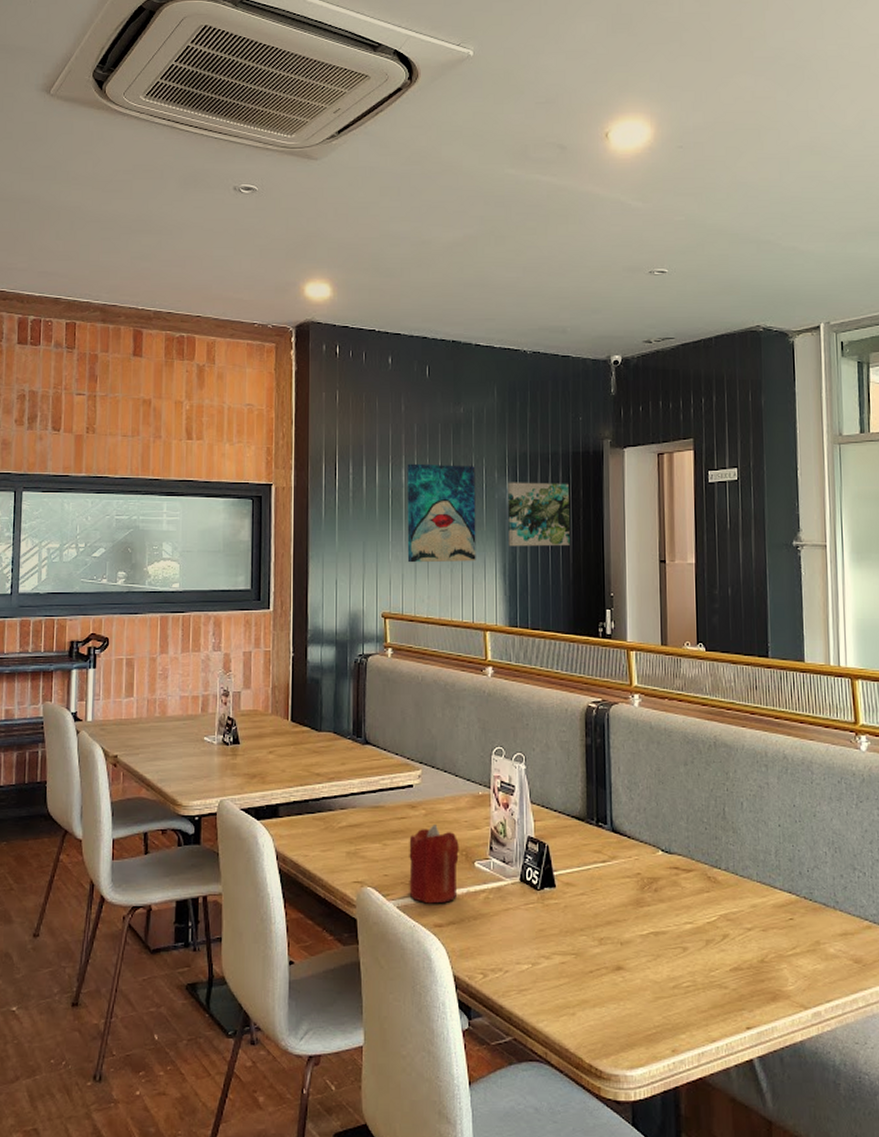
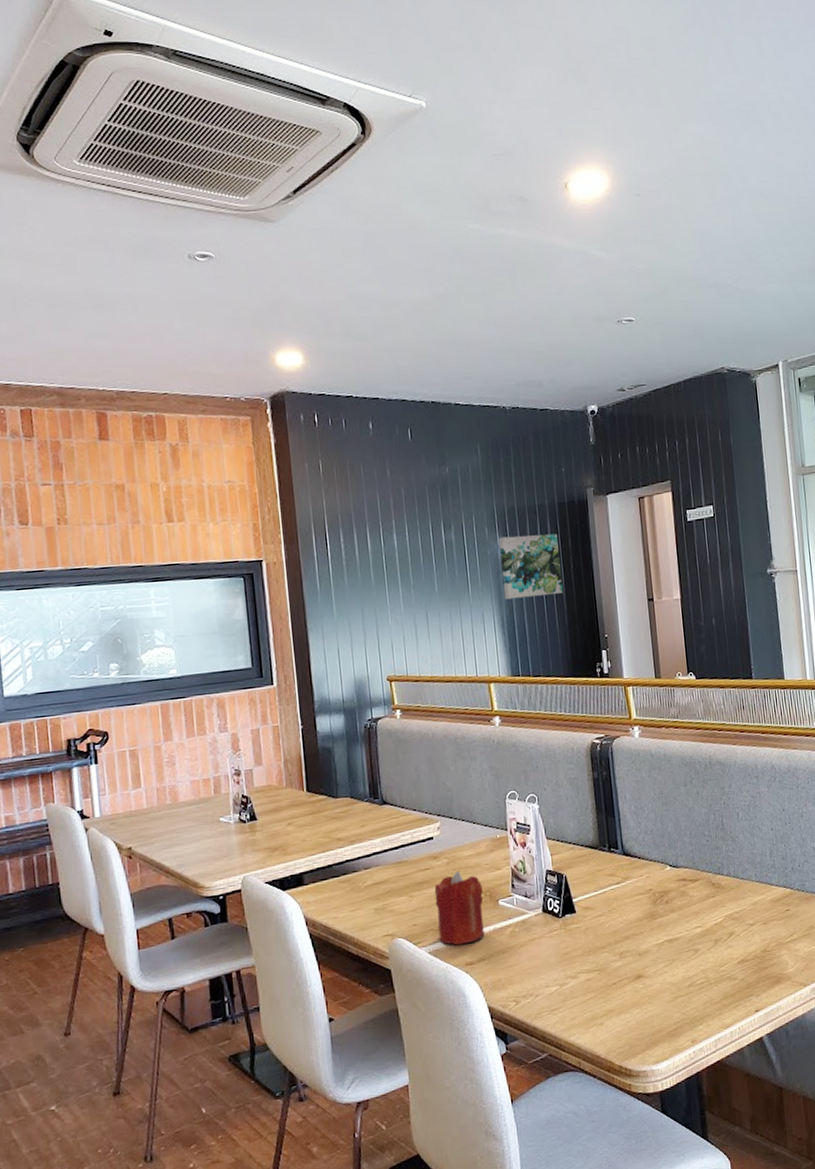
wall art: present [407,463,476,563] -> none [398,524,475,625]

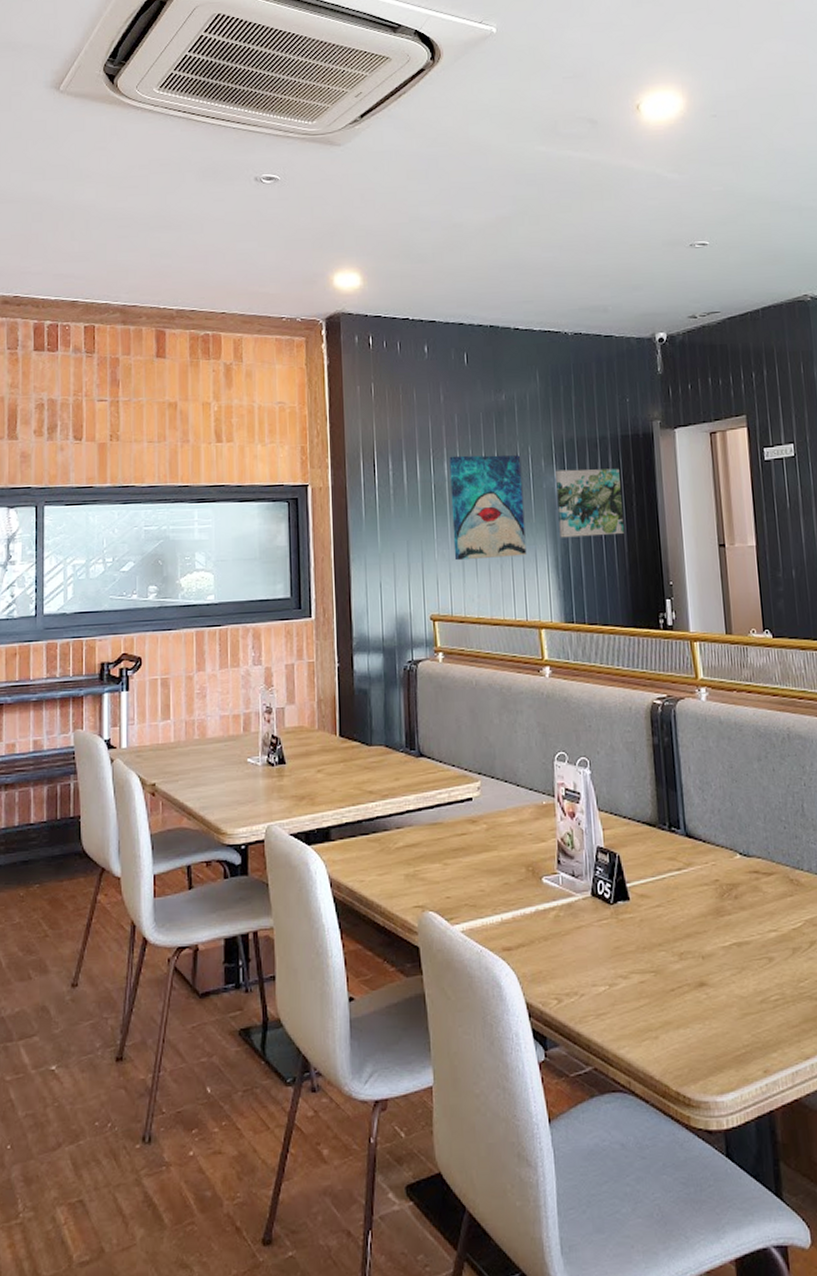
wall art: none [398,524,475,625] -> present [449,455,527,561]
candle: present [434,871,484,946] -> none [471,840,525,926]

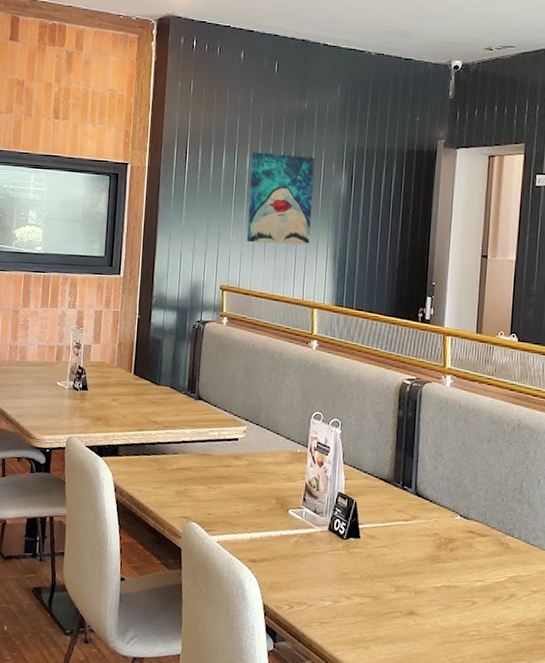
wall art: present [556,468,624,538] -> none [340,174,401,236]

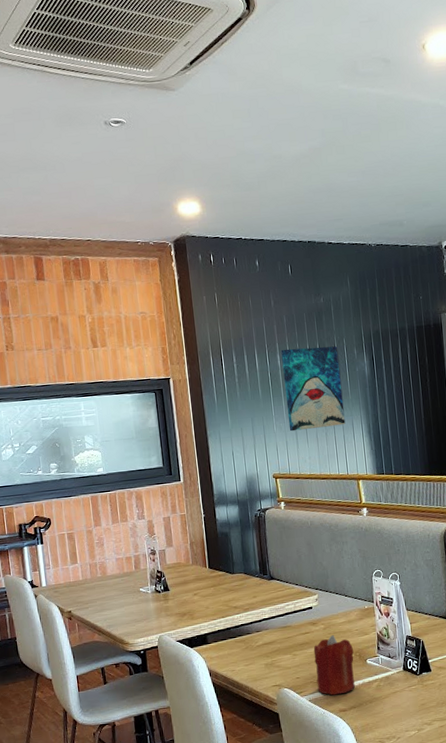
candle: none [229,474,276,543] -> present [313,635,355,696]

